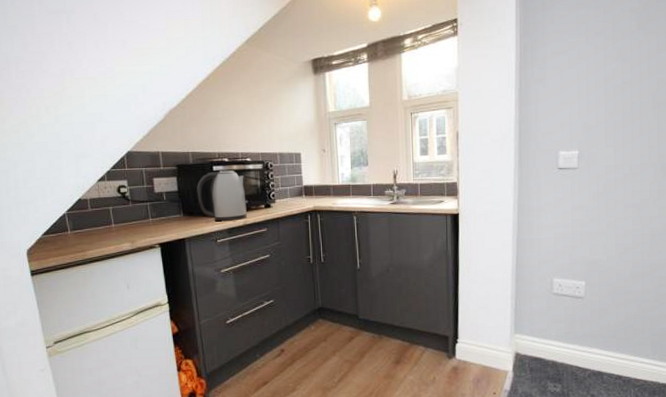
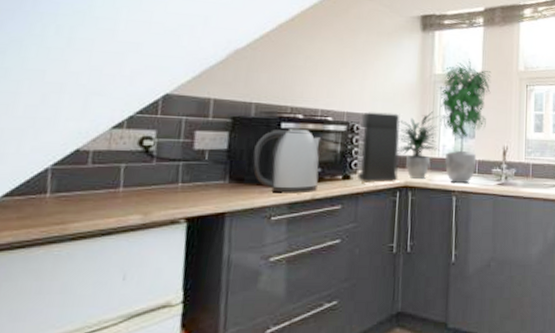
coffee maker: none [273,150,308,210] -> present [357,112,400,184]
potted plant: none [303,94,379,205] -> present [397,59,492,183]

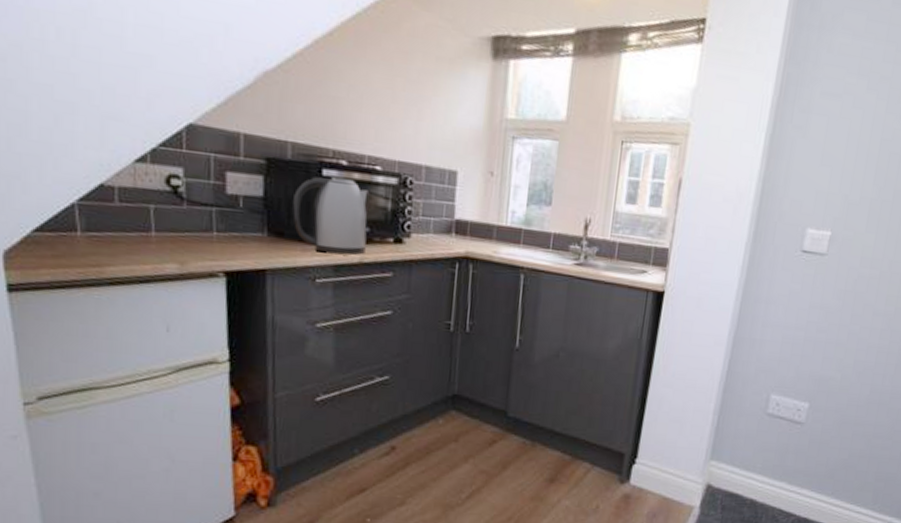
coffee maker: present [357,112,400,184] -> none [411,162,462,251]
potted plant: present [397,59,492,183] -> none [457,100,579,259]

